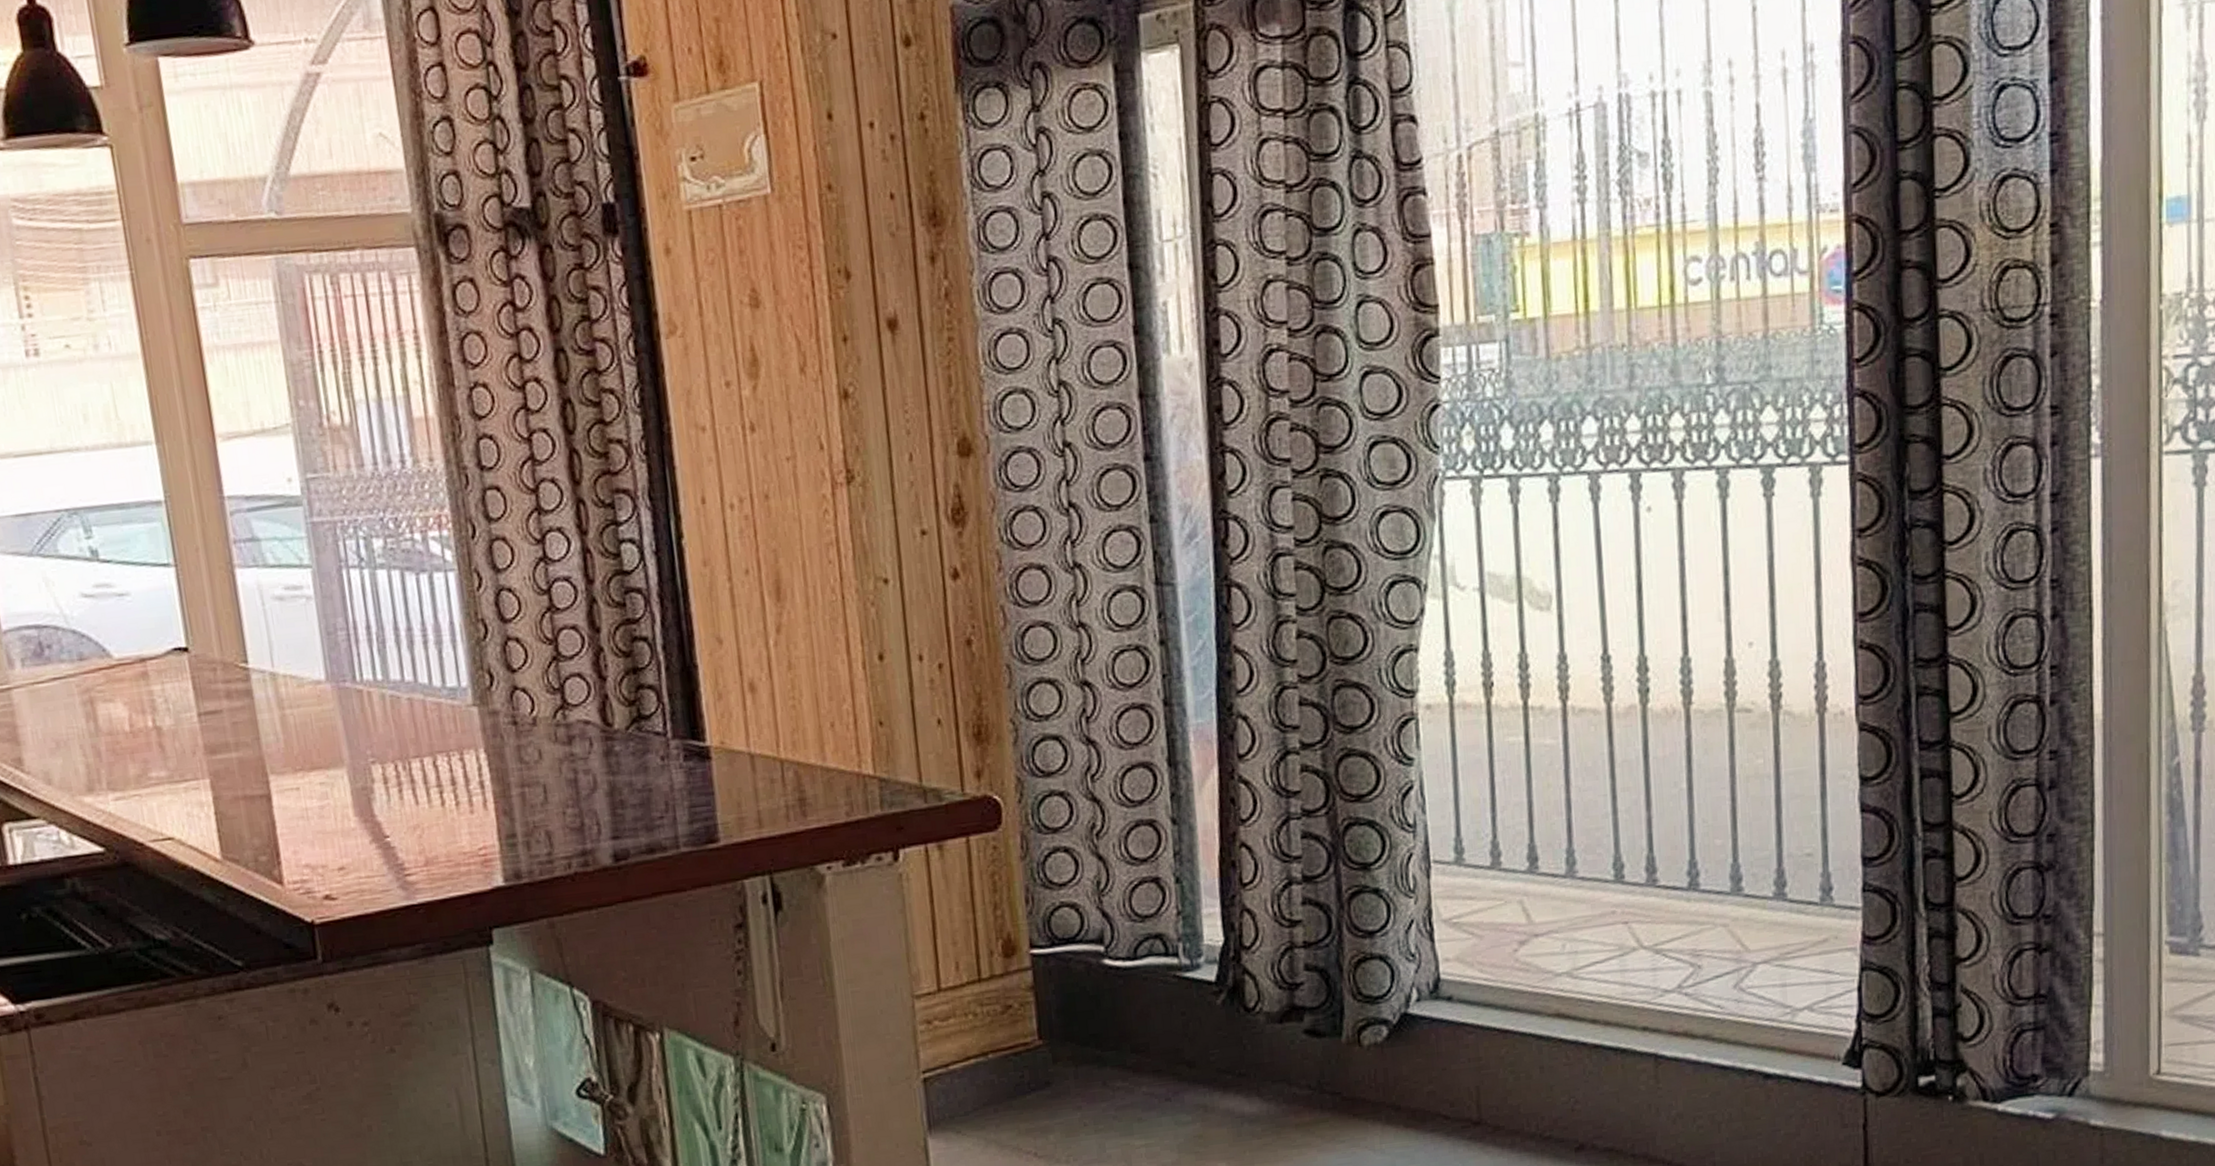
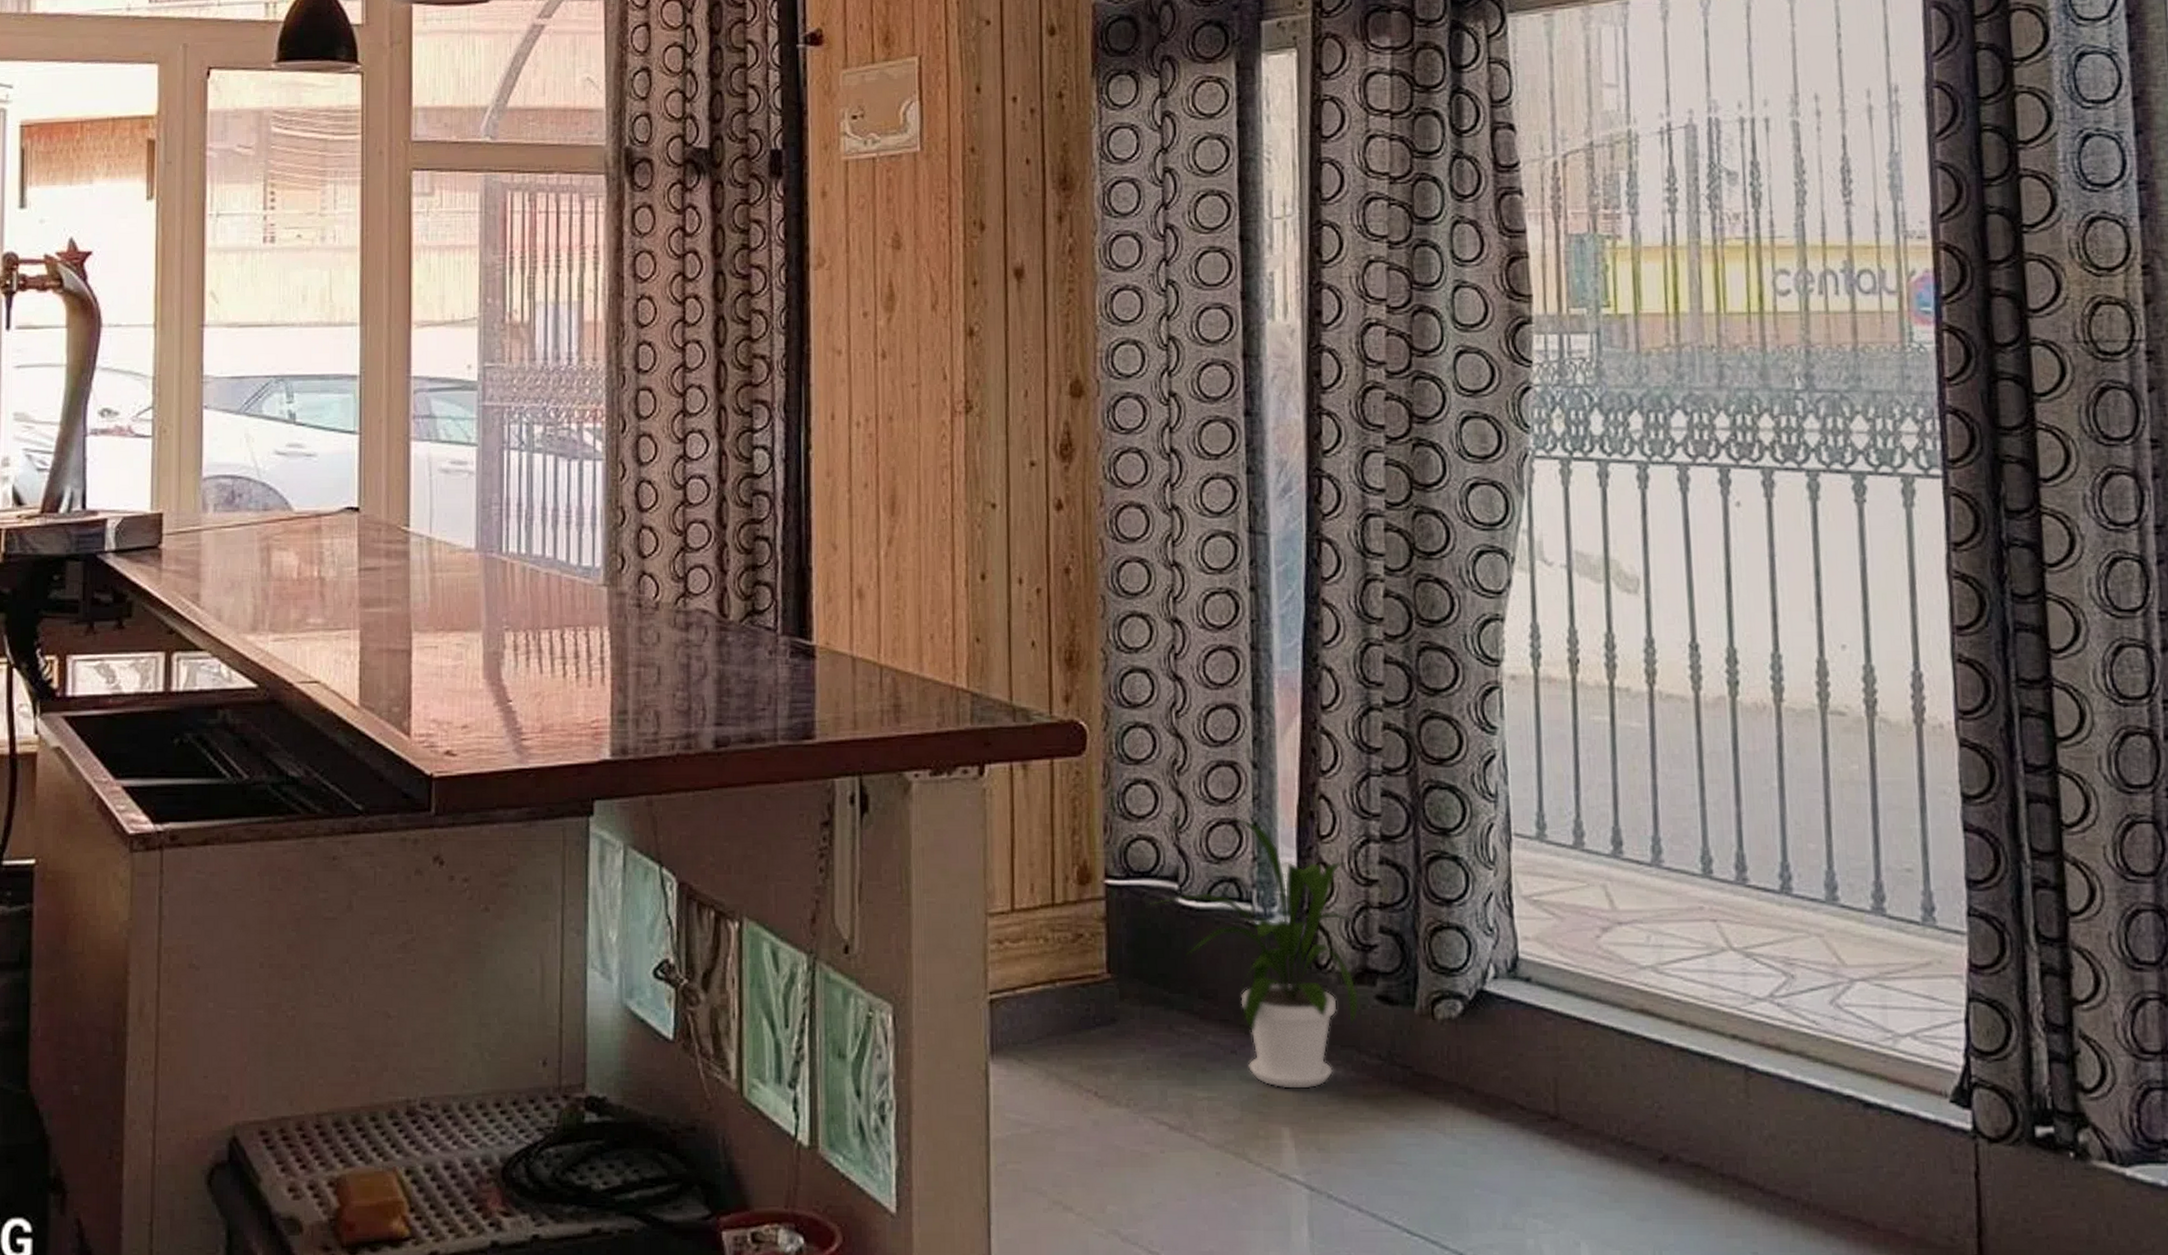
house plant: none [1076,874,1288,1128] -> present [1149,816,1359,1089]

